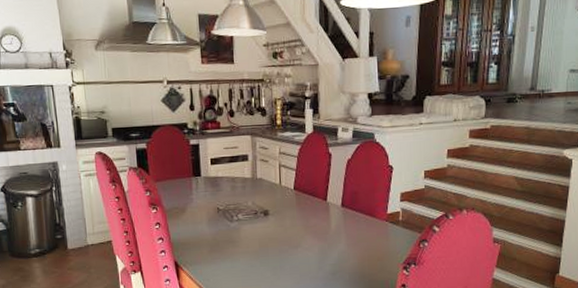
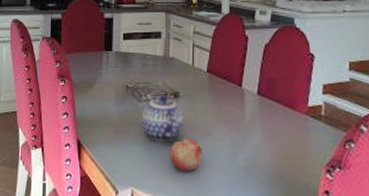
teapot: none [234,213,275,257] -> present [141,94,185,142]
fruit: none [262,250,294,280] -> present [169,138,204,171]

